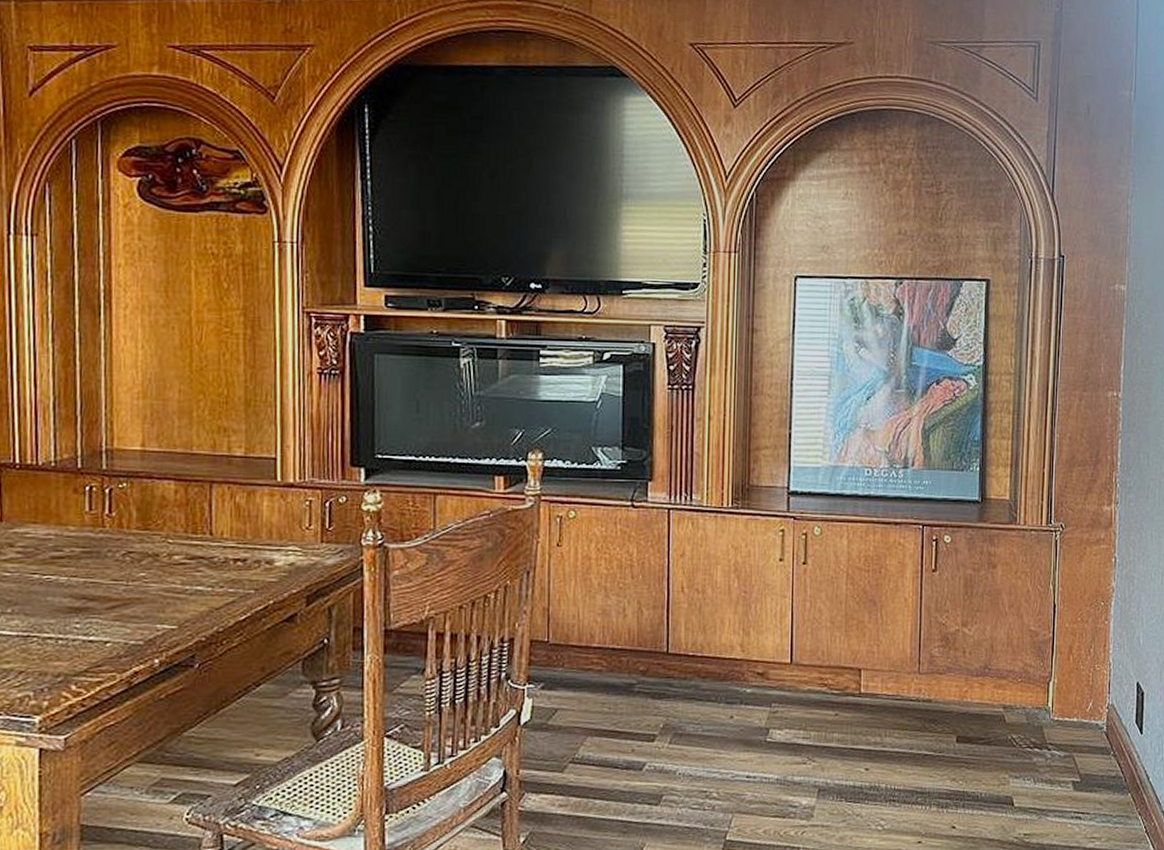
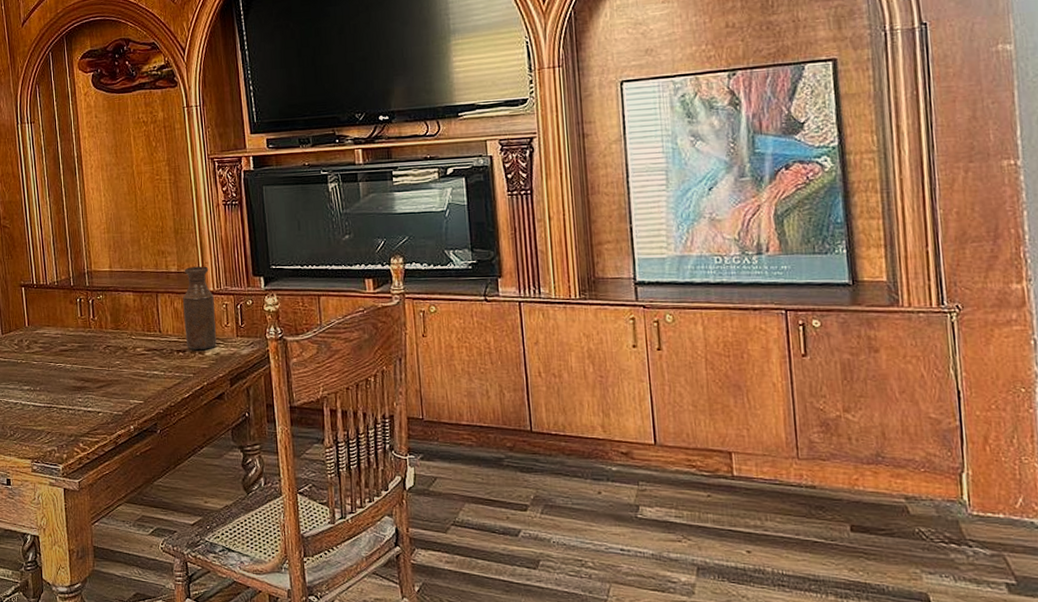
bottle: none [248,450,294,558] -> present [183,266,217,350]

